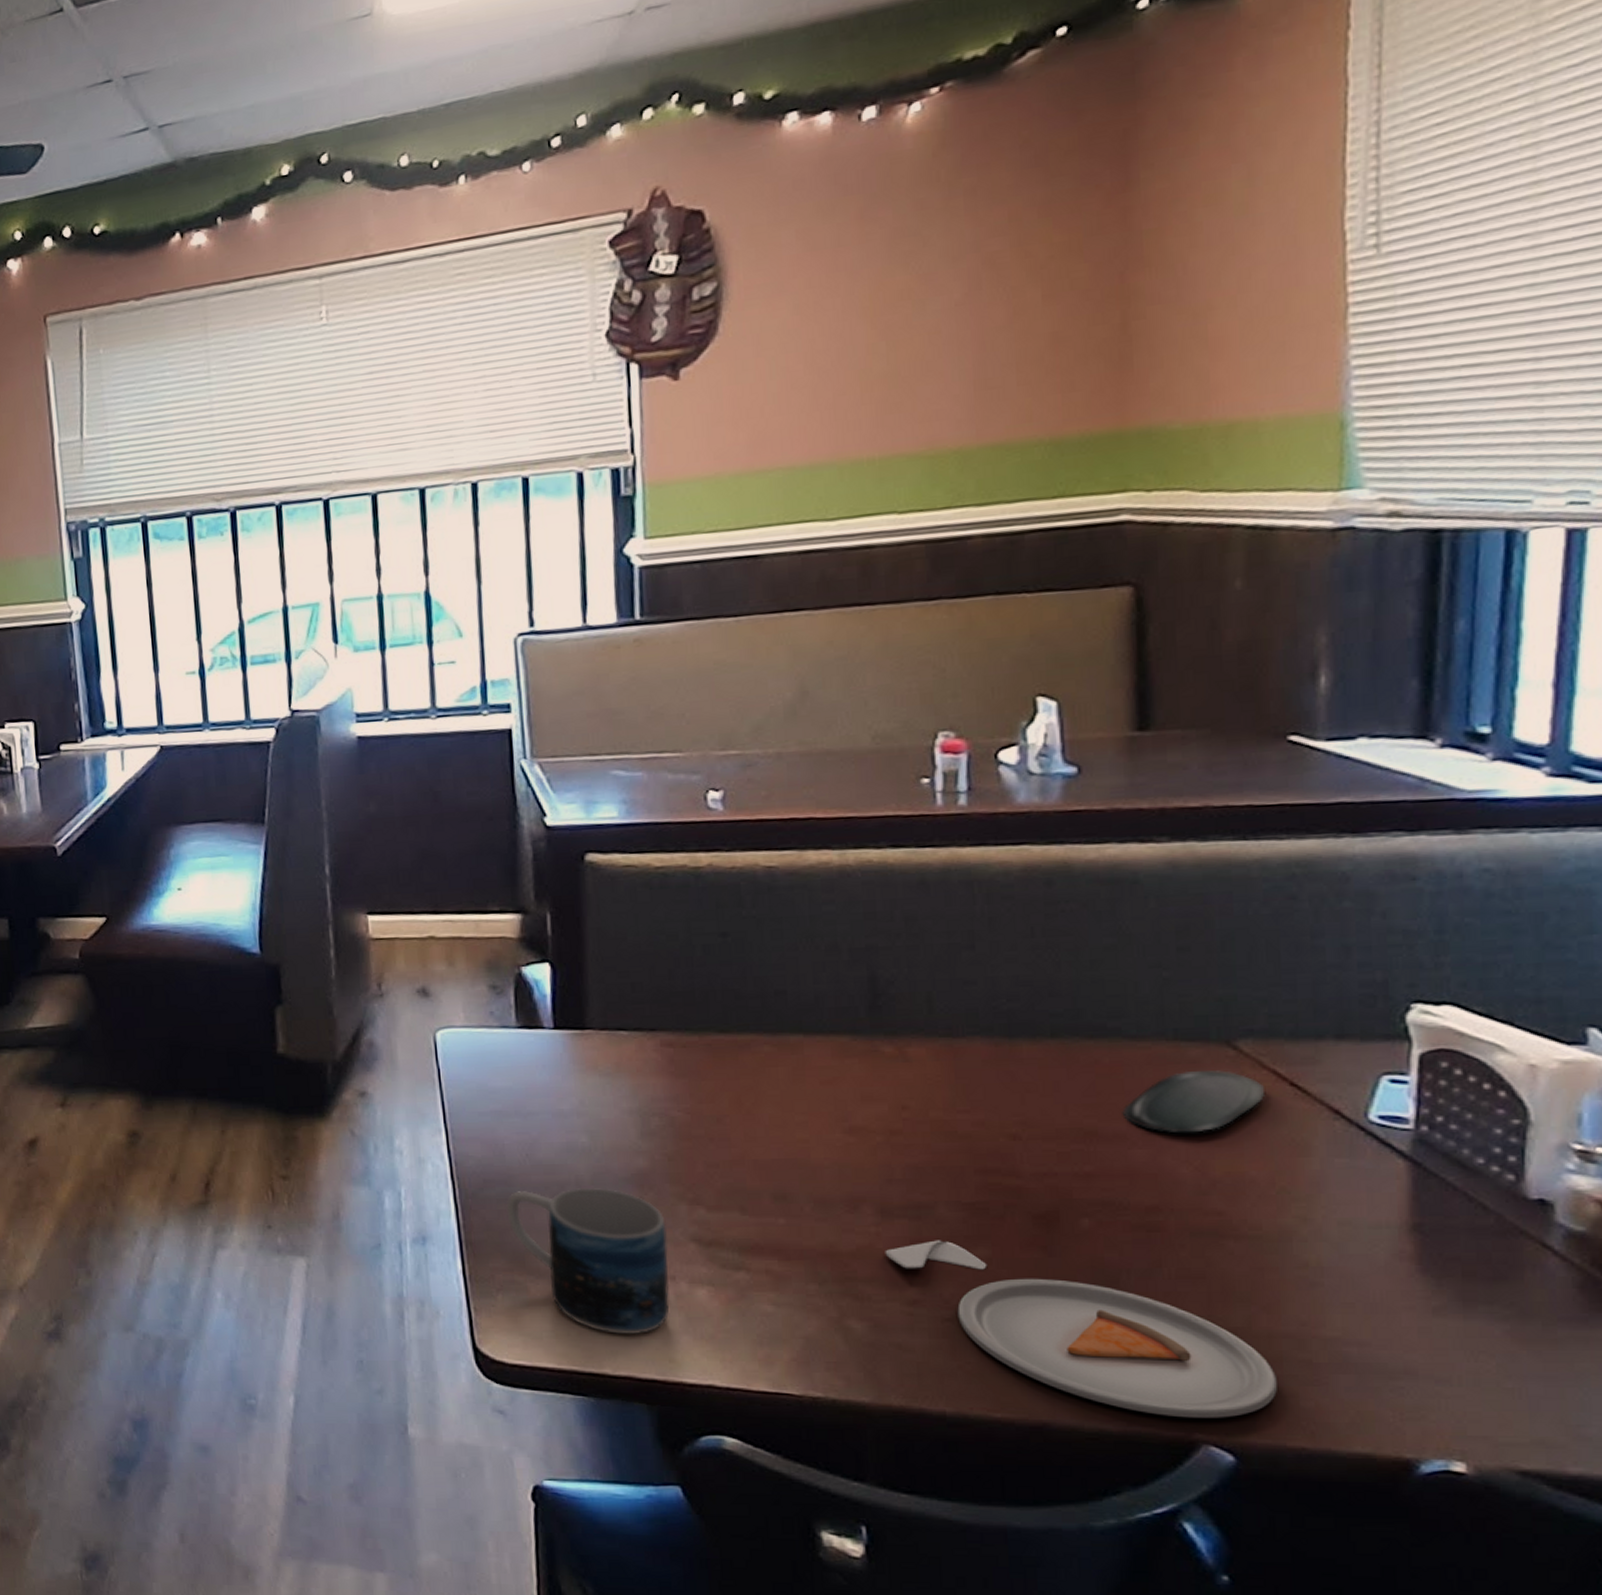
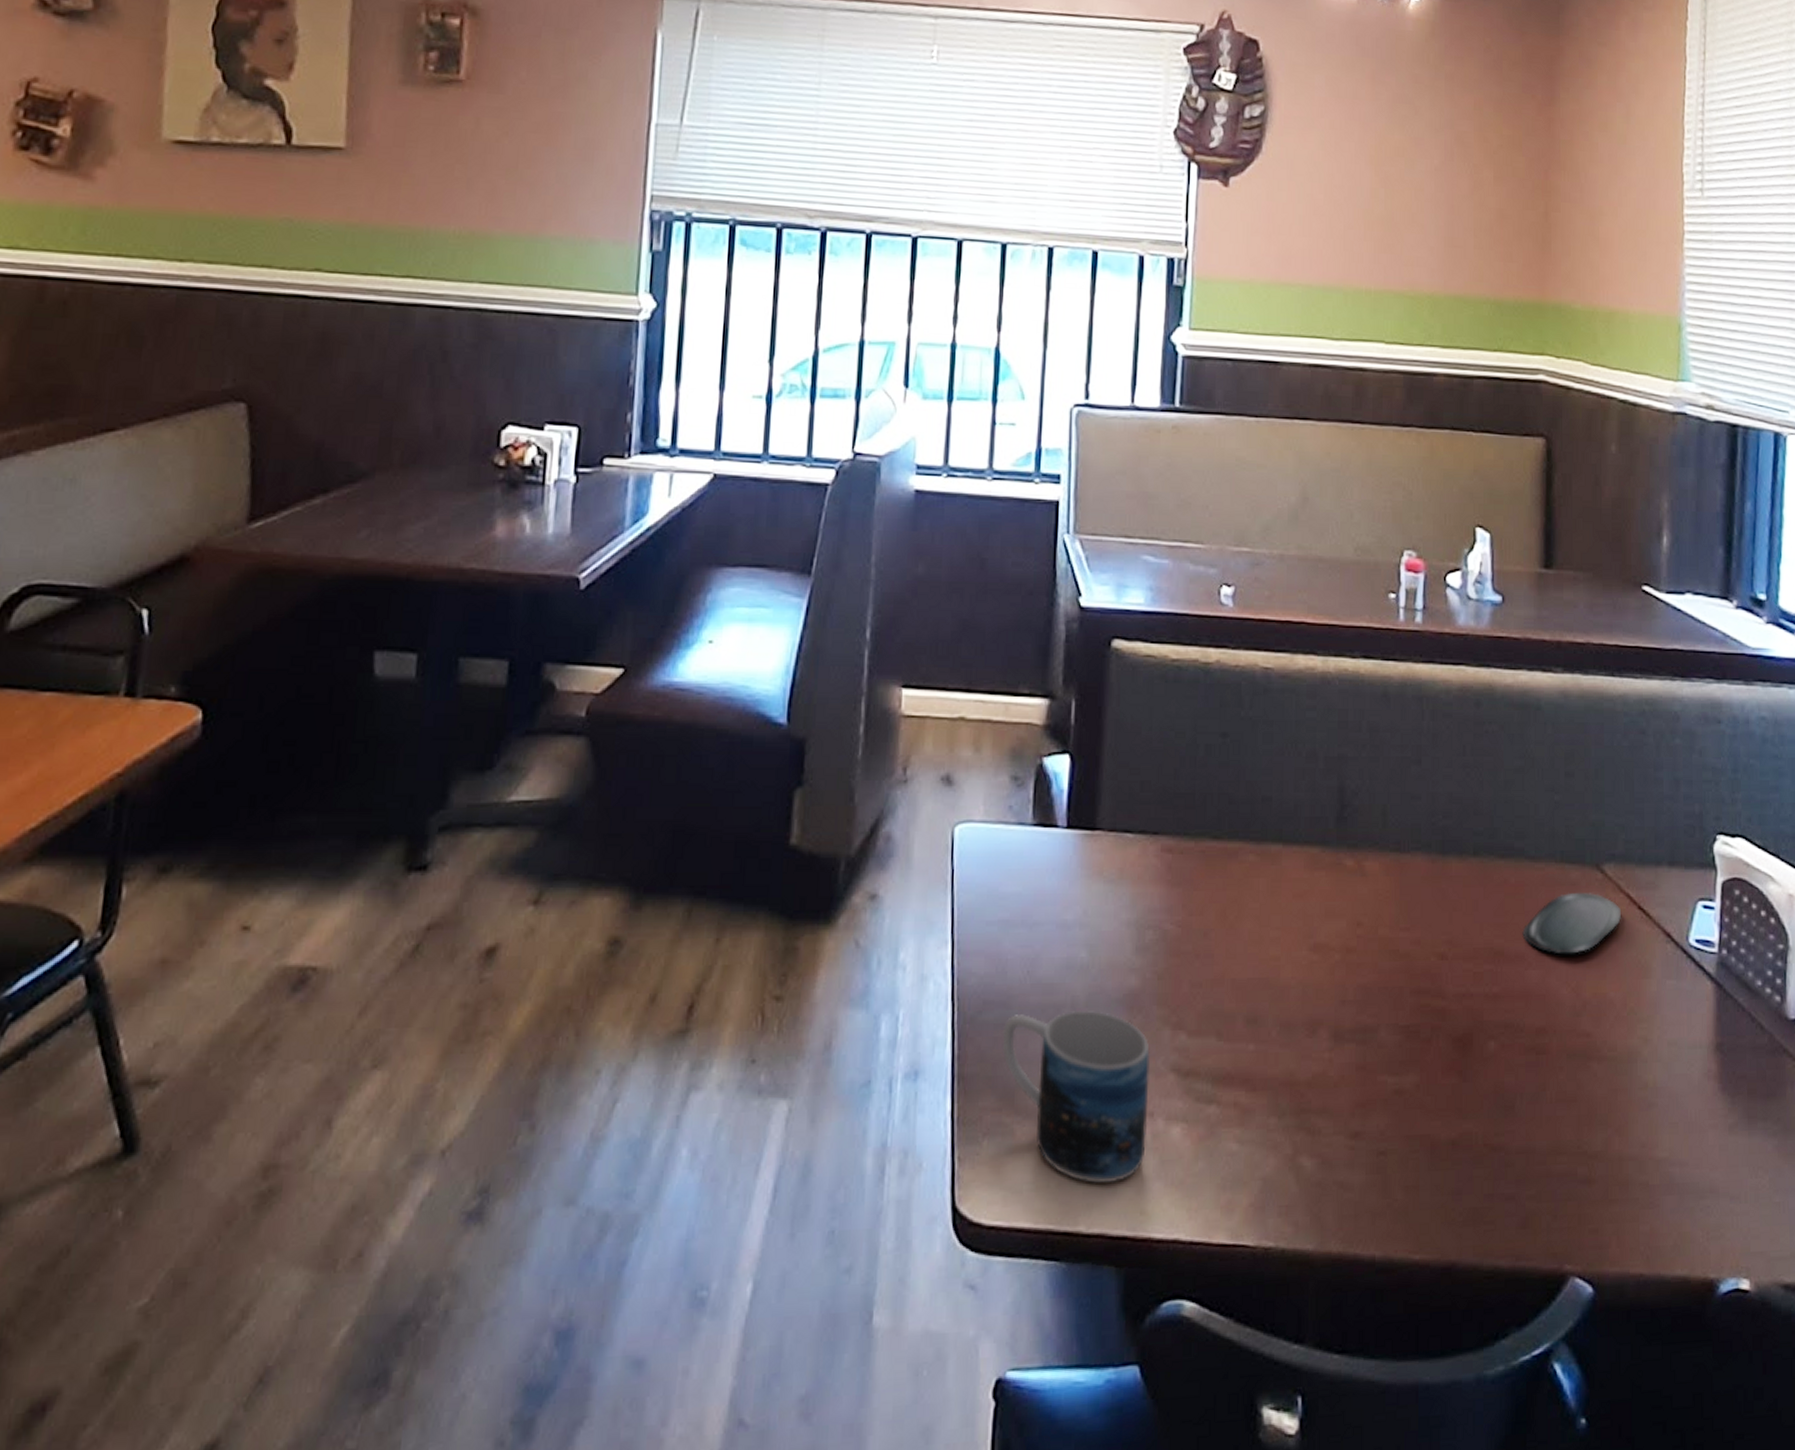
dinner plate: present [885,1240,1277,1418] -> none [1335,1066,1624,1249]

